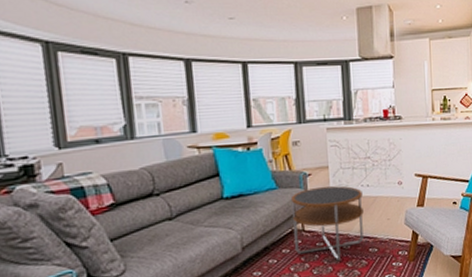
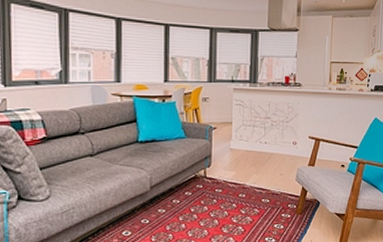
side table: present [290,185,364,261] -> none [196,139,260,207]

